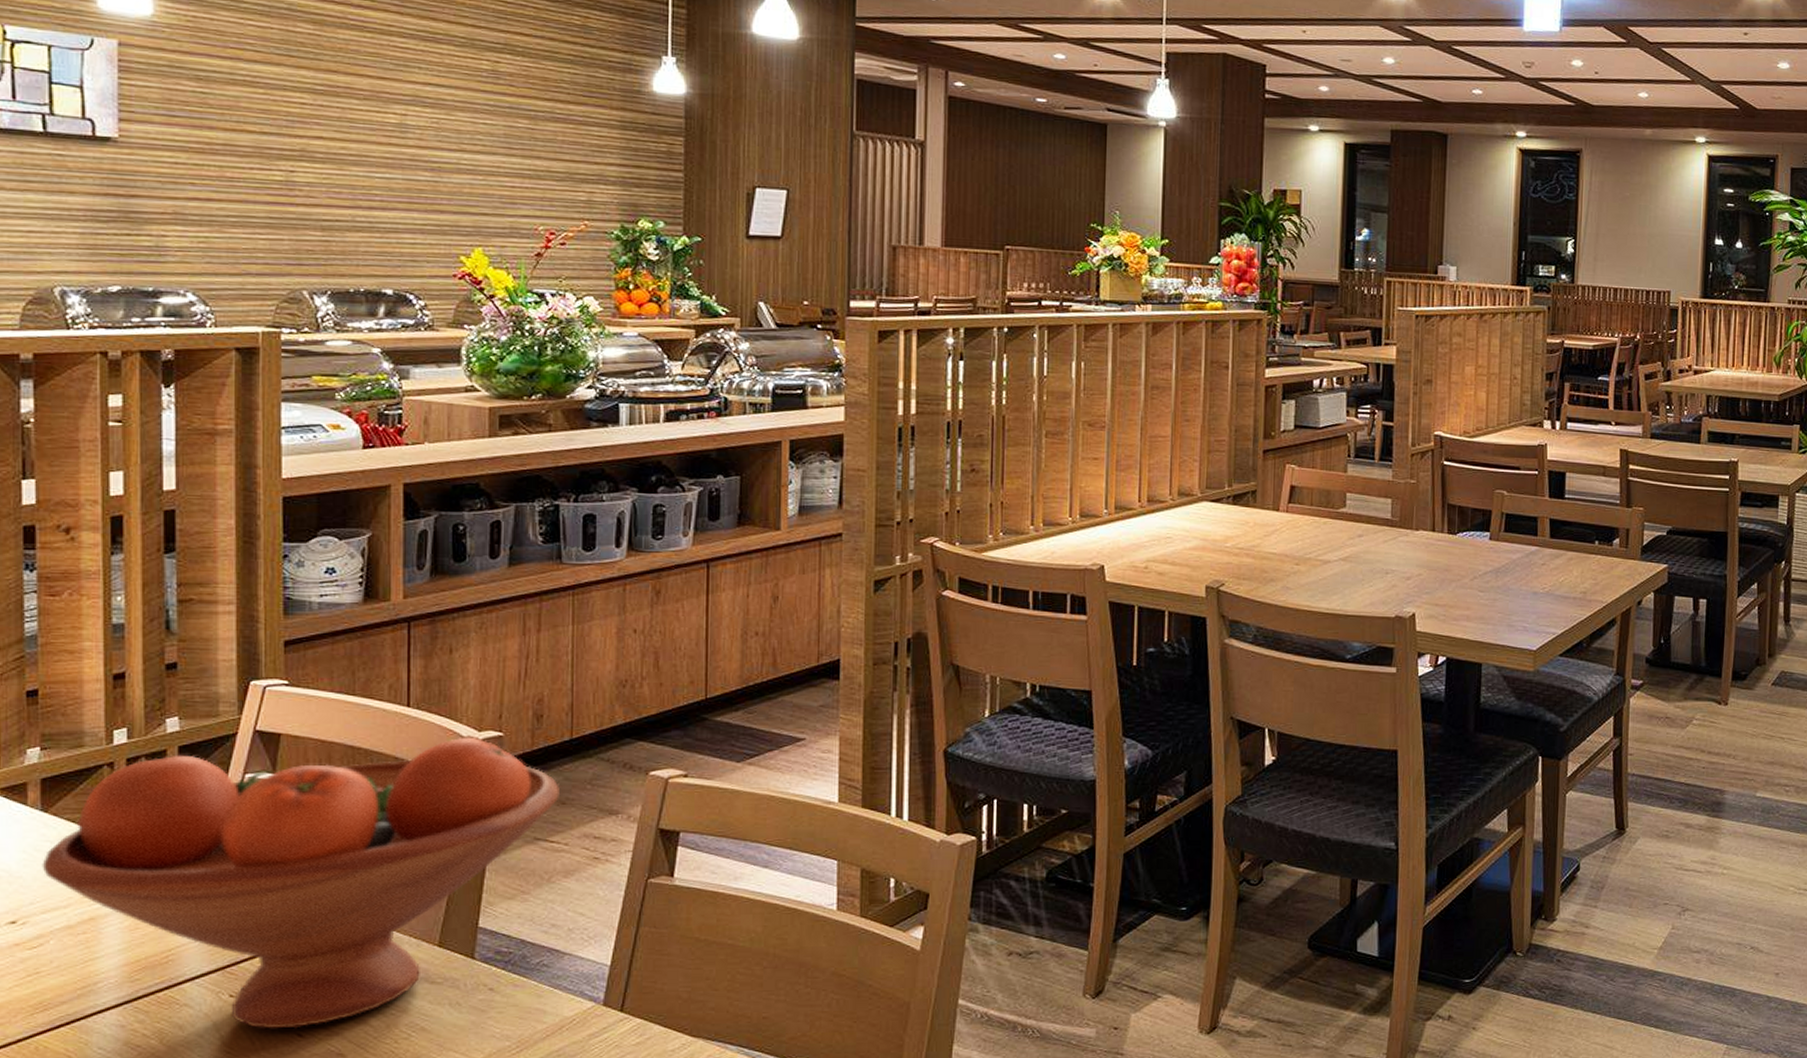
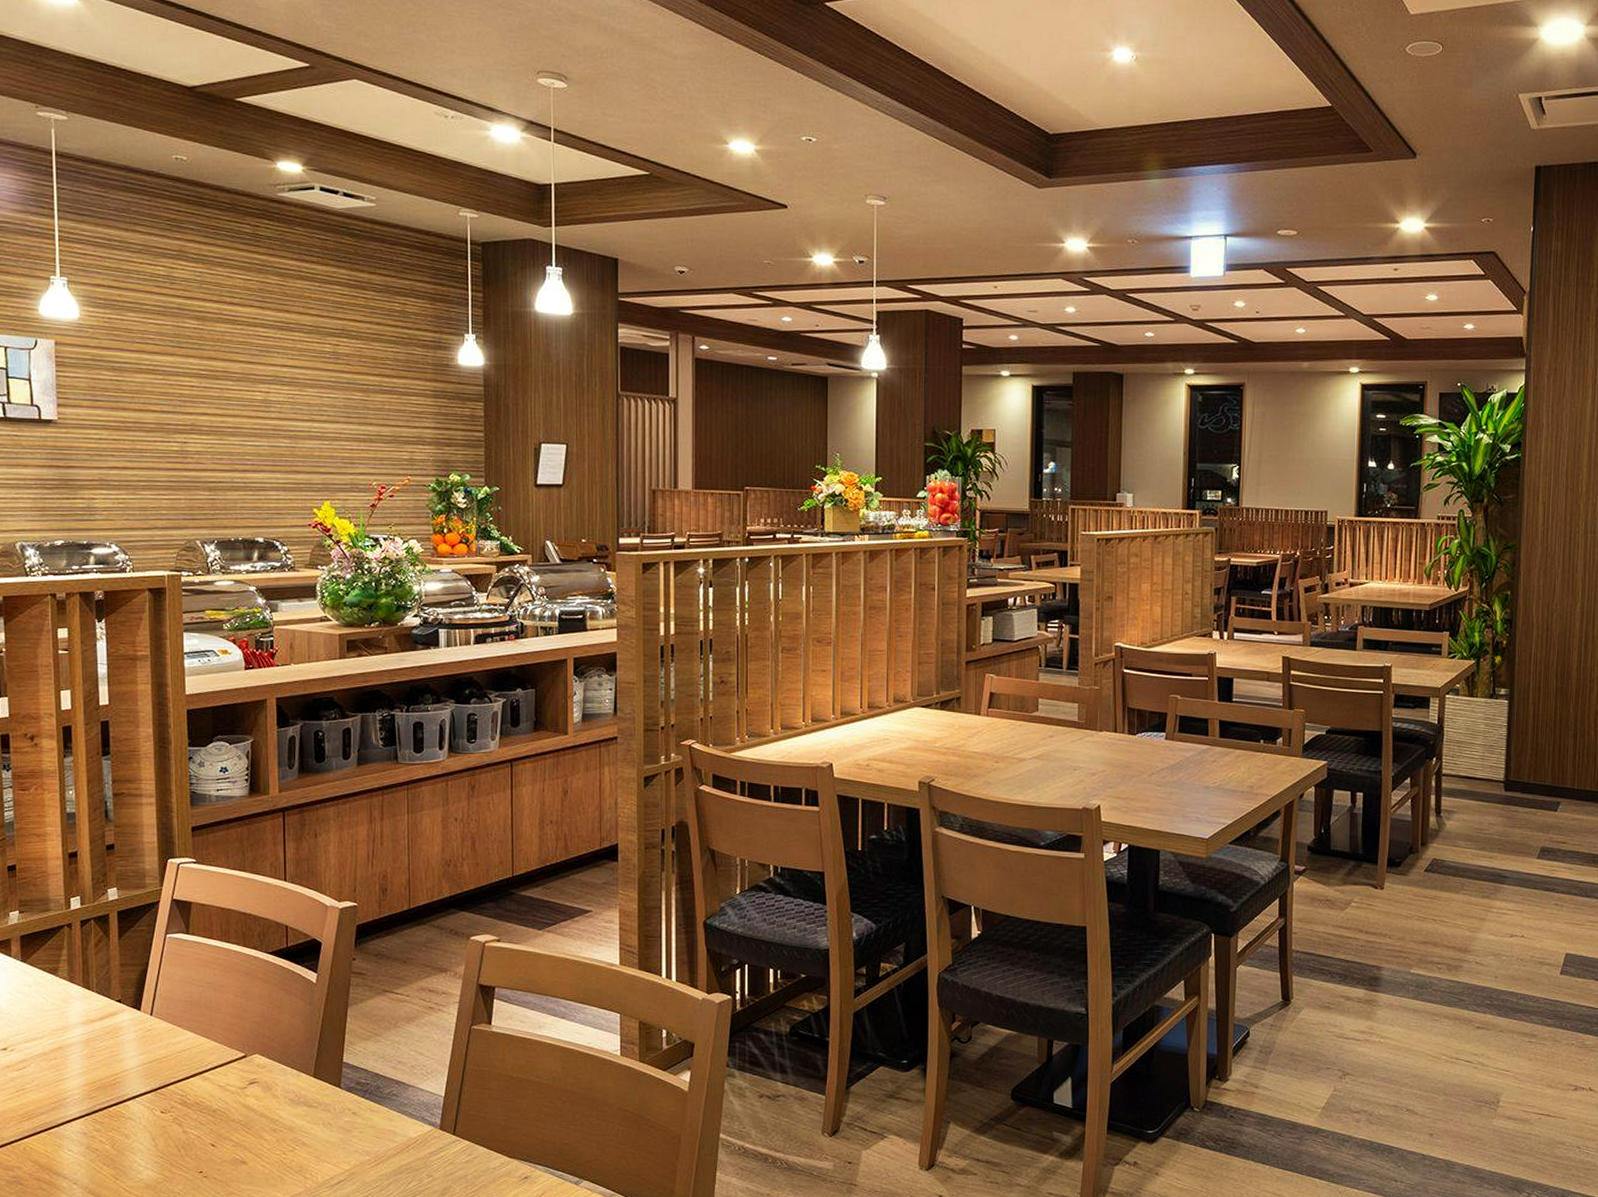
fruit bowl: present [42,737,560,1029] -> none [23,906,401,1140]

